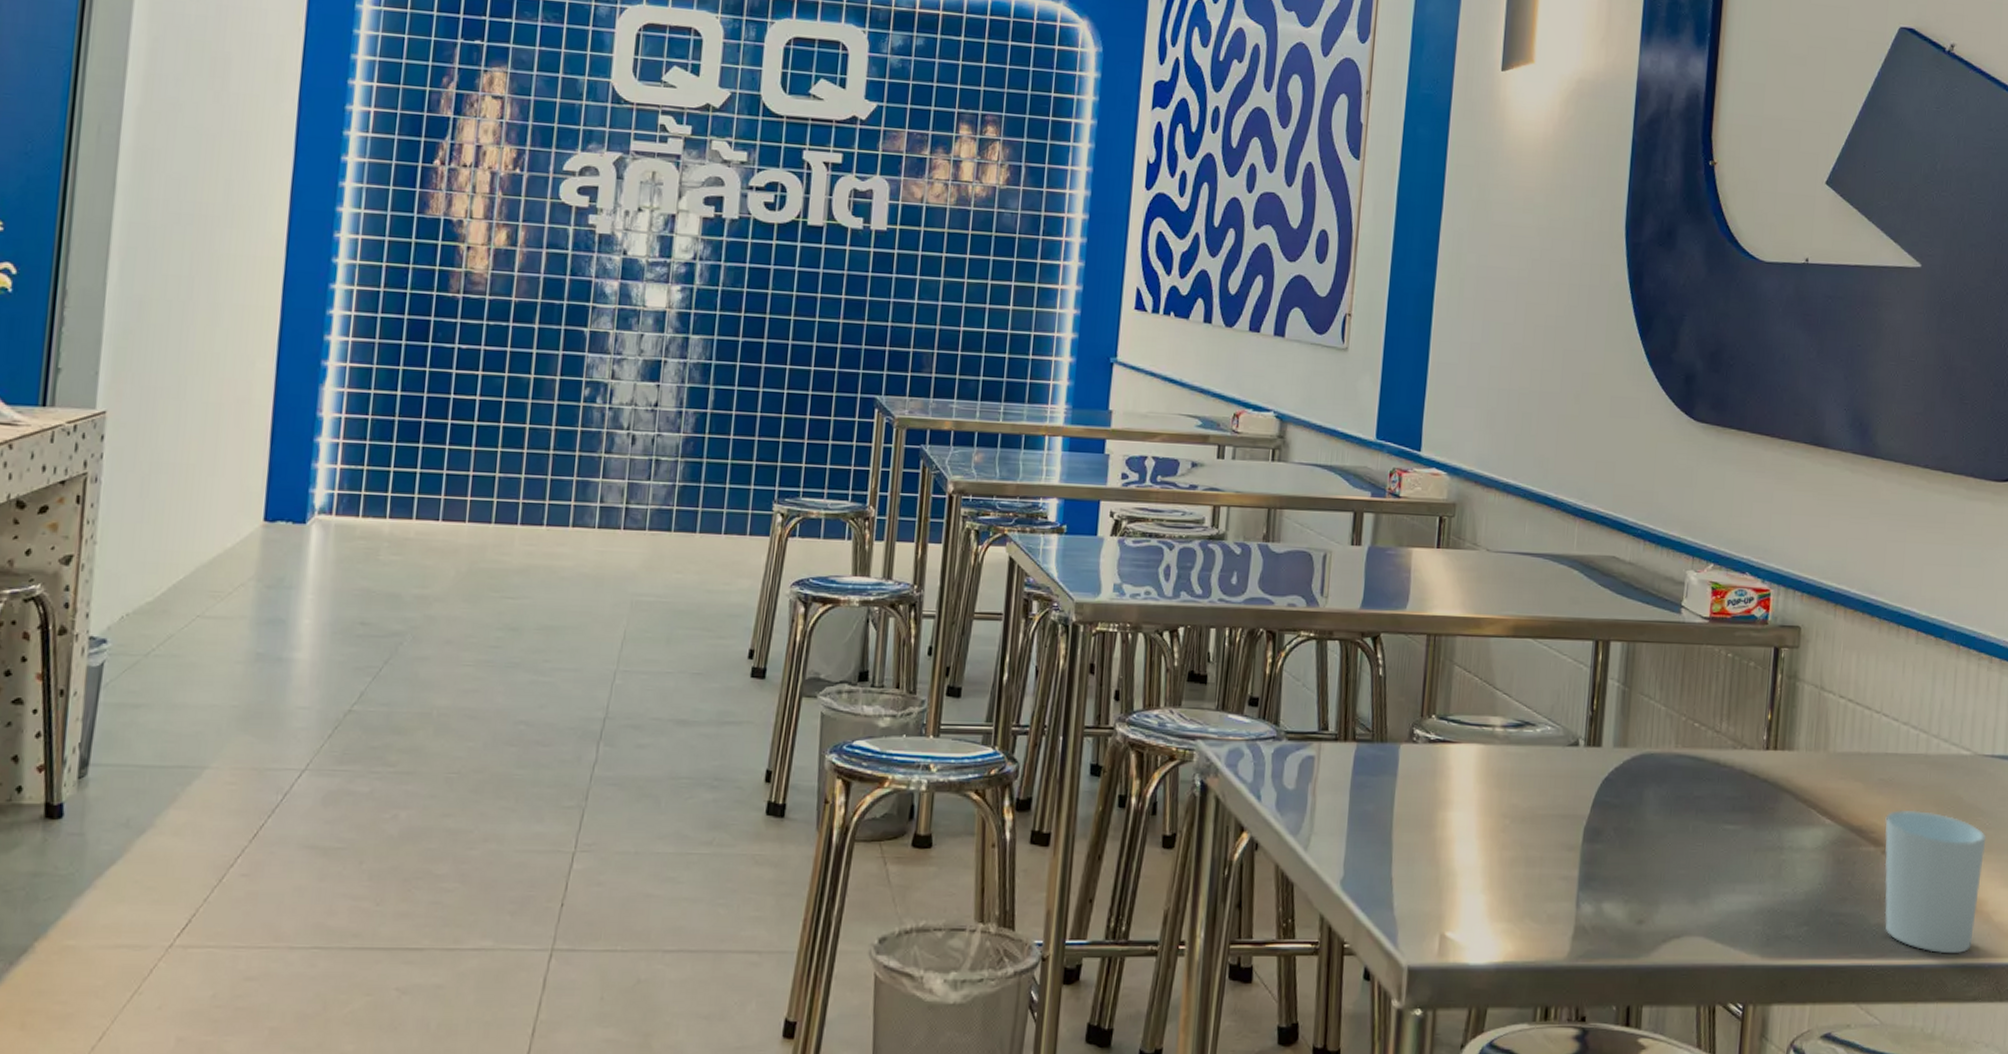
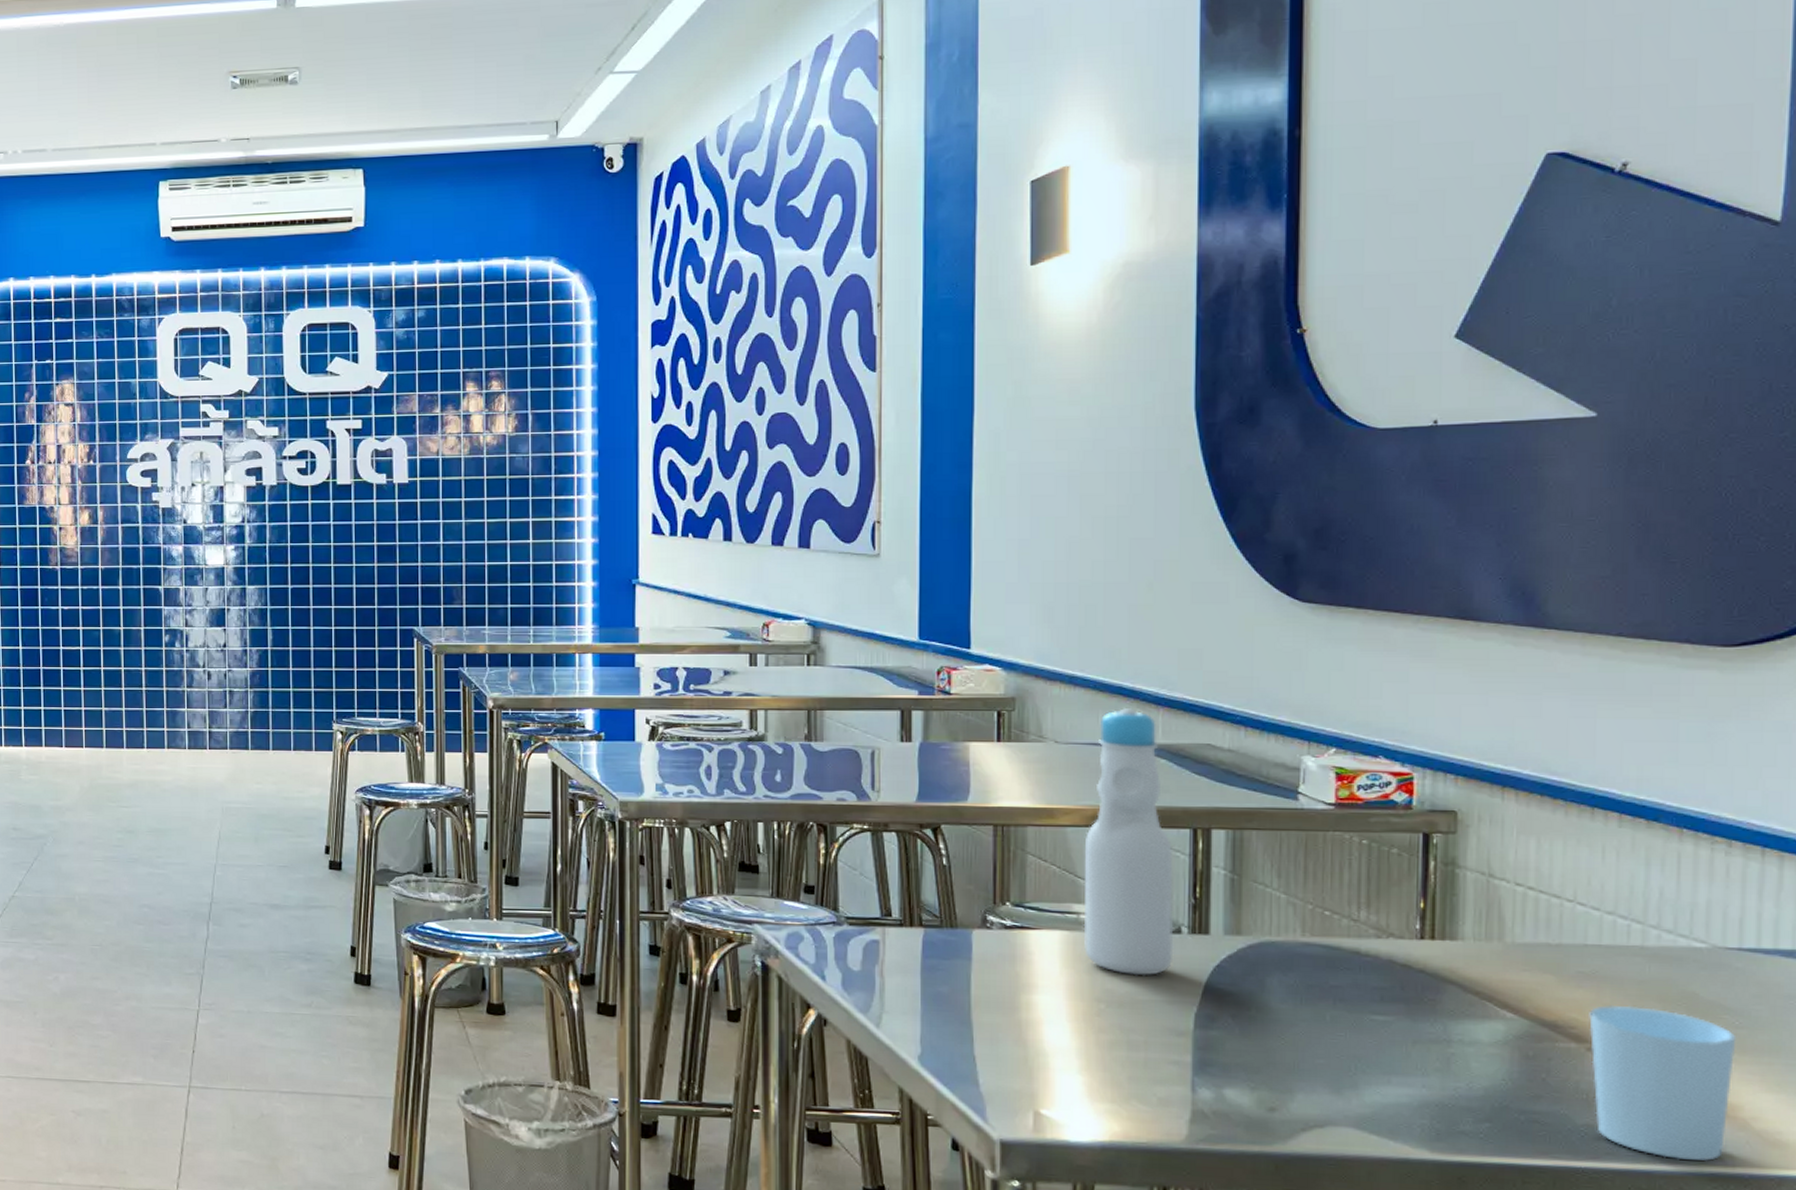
bottle: none [1496,517,1578,790] -> present [1083,707,1174,976]

